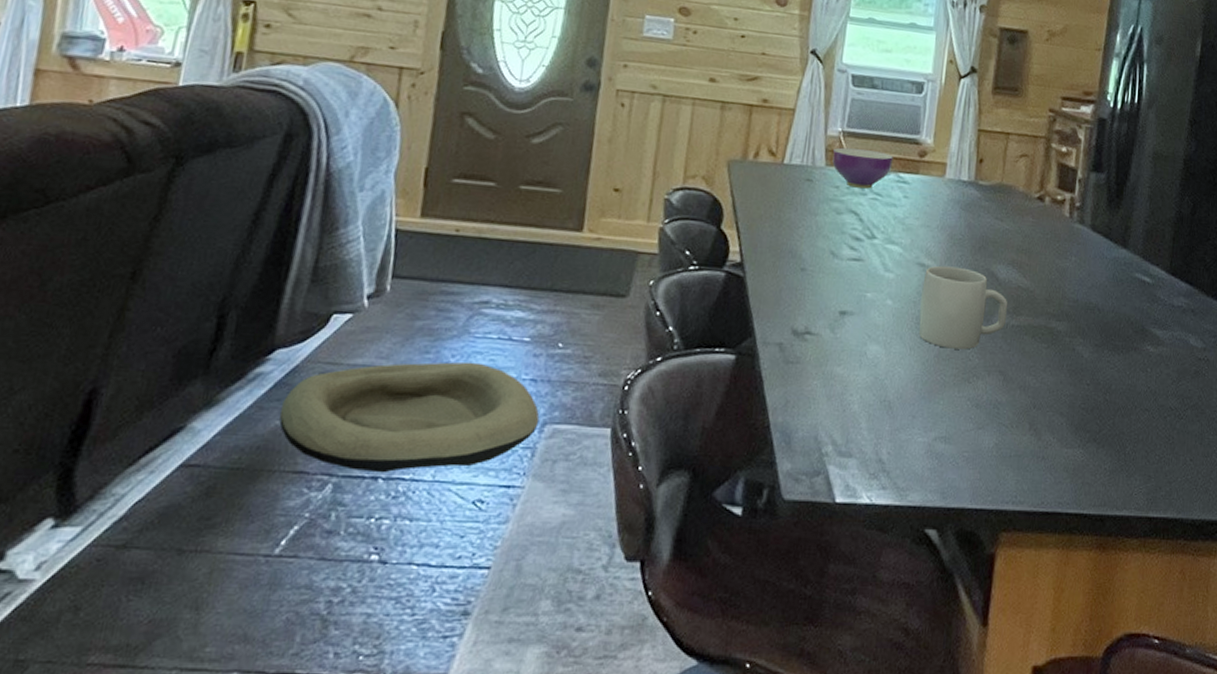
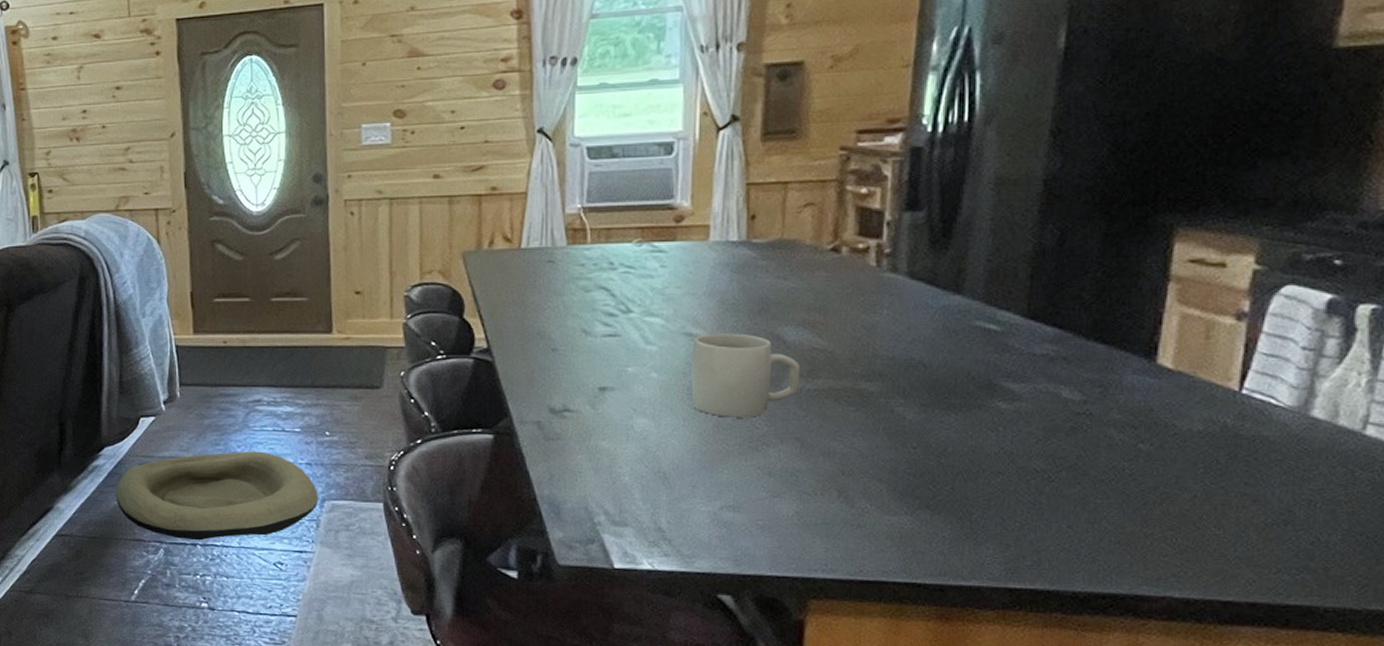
bowl: present [832,147,893,189] -> none [573,223,644,263]

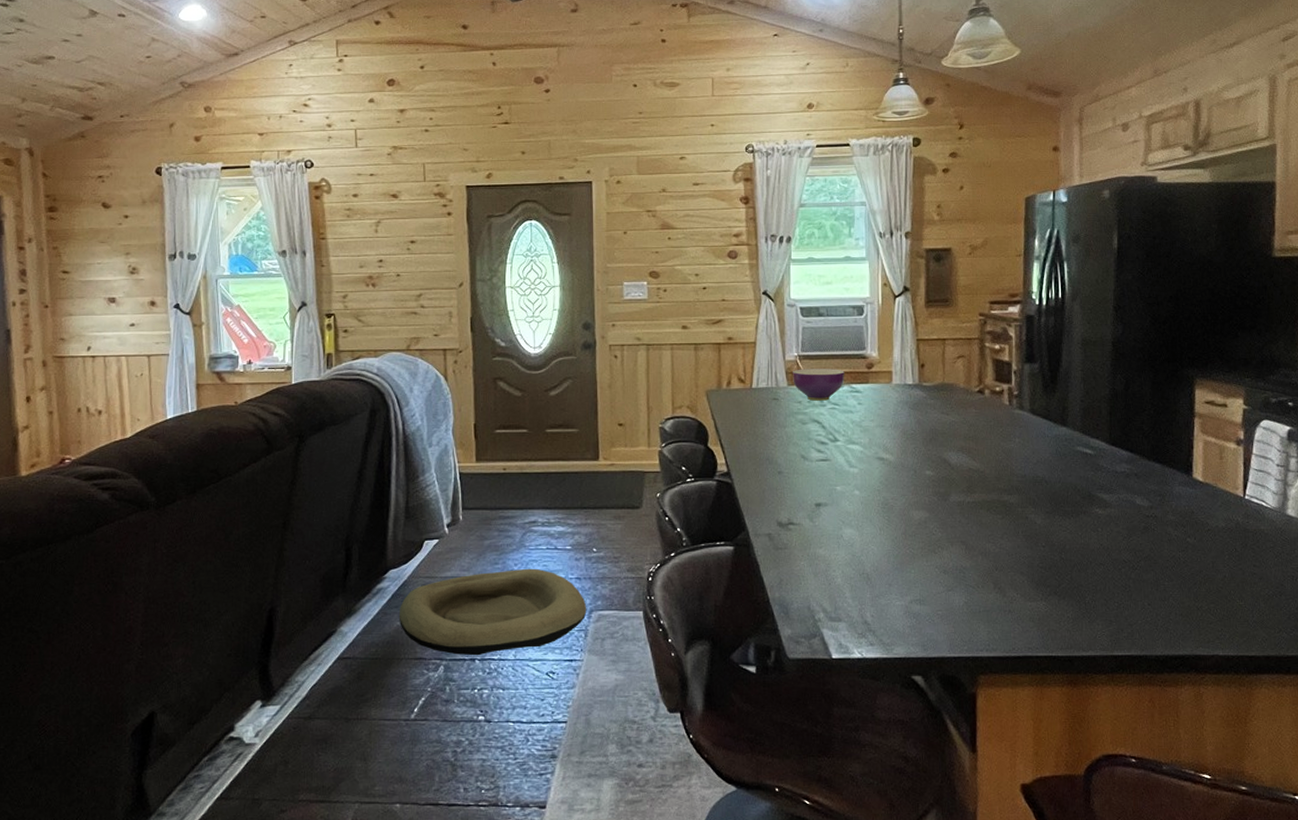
bowl: none [573,223,644,263] -> present [792,369,845,401]
mug: present [691,333,801,418] -> none [884,457,963,526]

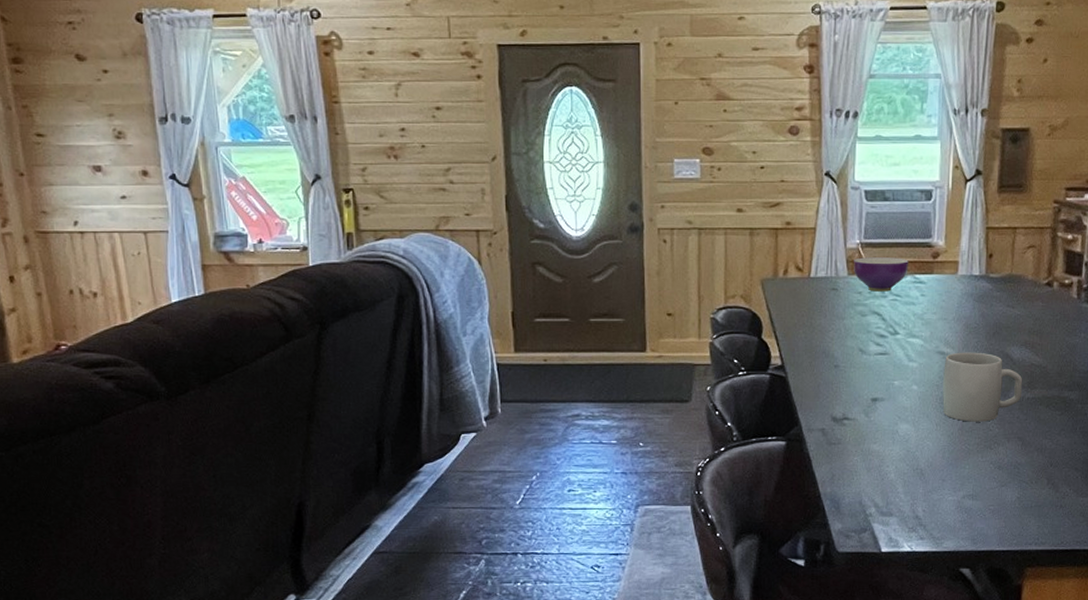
dog bed: present [398,568,587,656] -> none [436,462,633,550]
mug: none [884,457,963,526] -> present [942,352,1023,422]

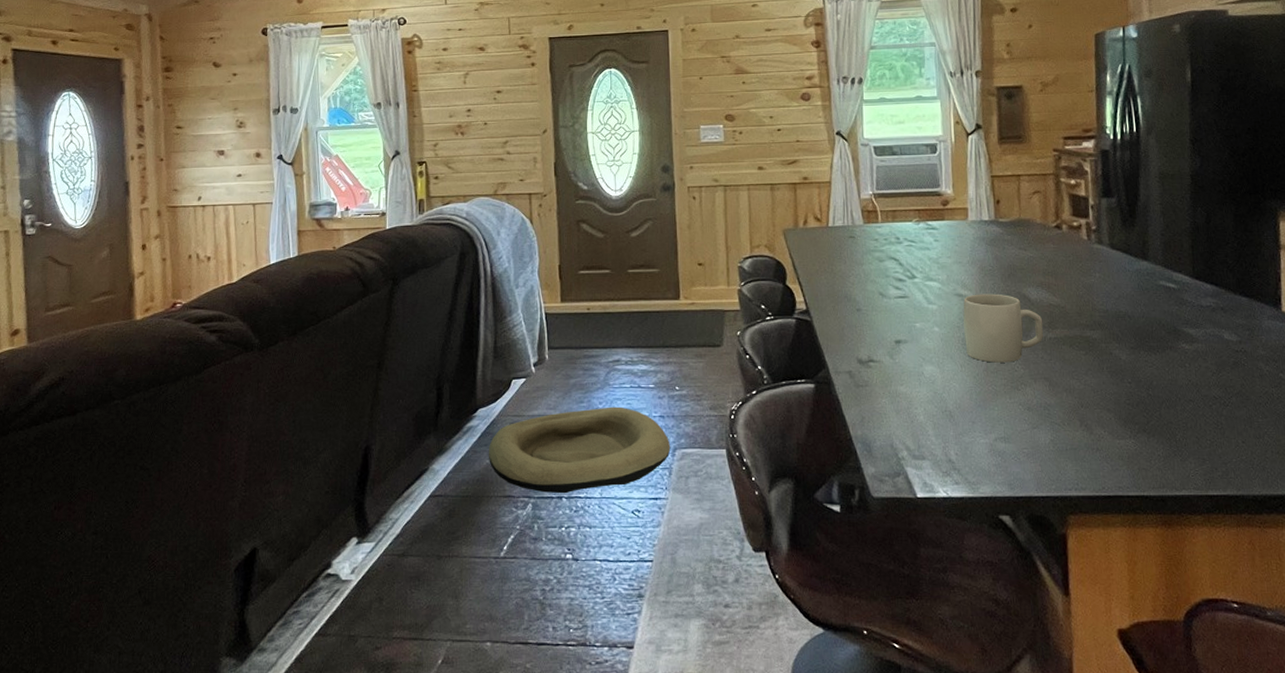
dog bed: none [436,462,633,550] -> present [488,406,671,494]
bowl: present [853,257,909,292] -> none [867,206,921,238]

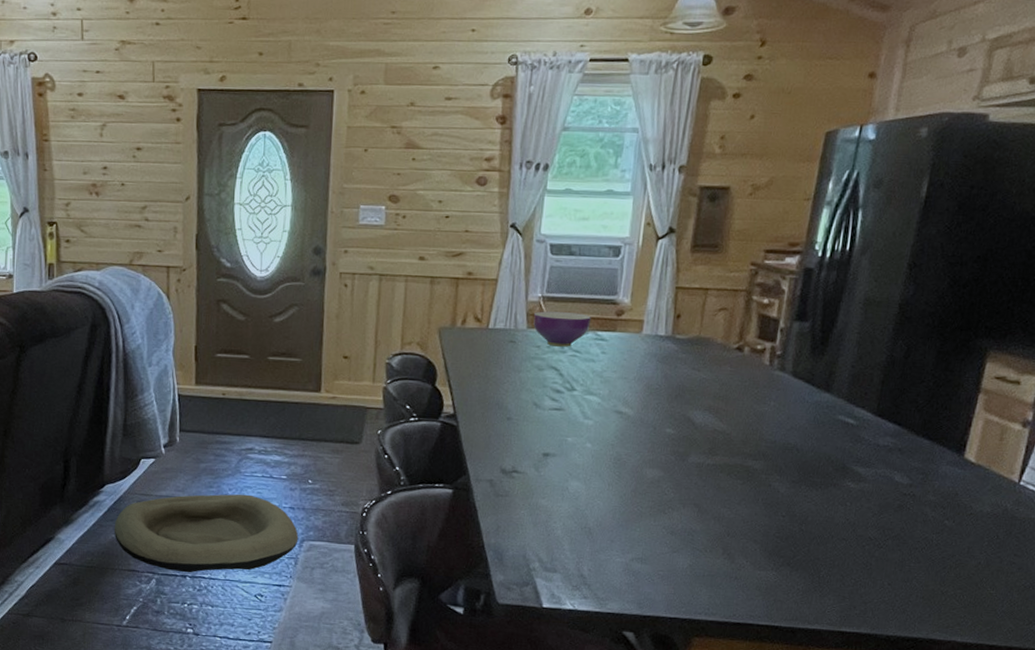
bowl: none [867,206,921,238] -> present [533,311,591,347]
mug: present [963,293,1044,363] -> none [616,412,704,486]

